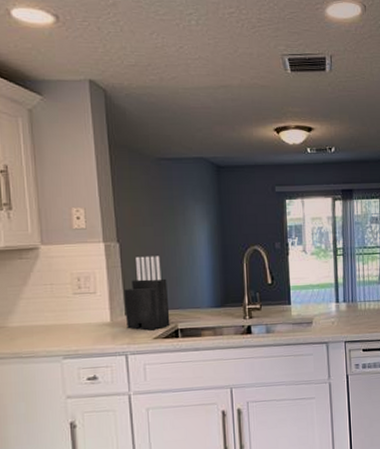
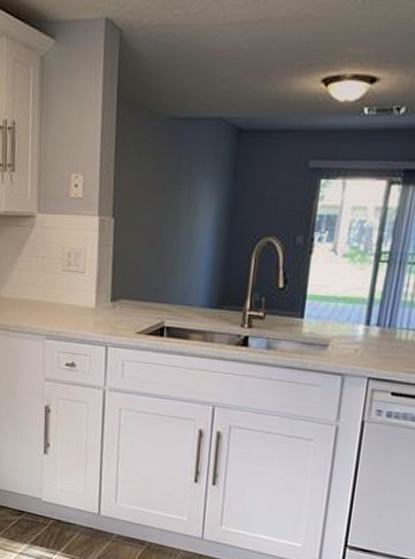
knife block: present [123,256,170,330] -> none [111,236,160,324]

